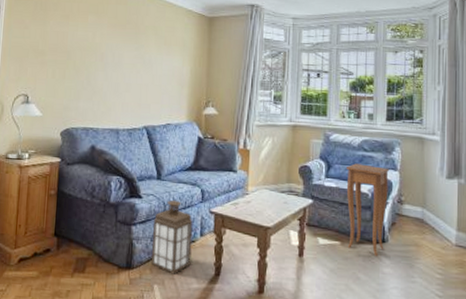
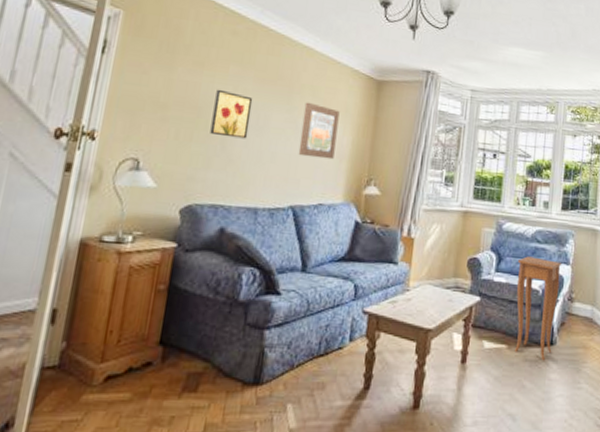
wall art: none [78,35,108,74] -> present [210,89,253,139]
wall art: none [147,40,179,87] -> present [298,102,340,160]
lantern: present [151,199,193,274] -> none [286,297,342,390]

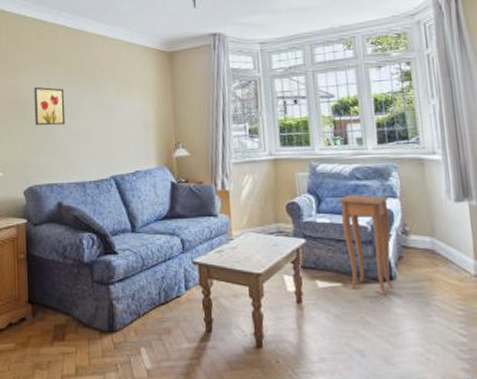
wall art: present [298,102,340,160] -> none [108,83,142,132]

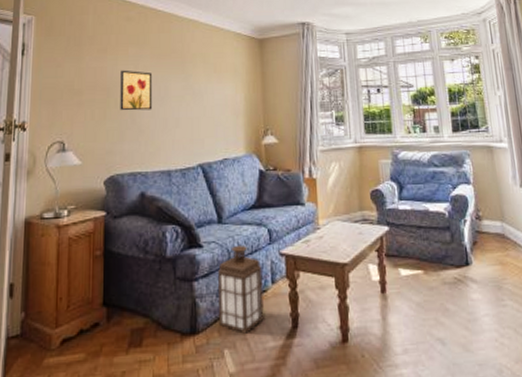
lantern: none [132,253,178,334] -> present [217,245,264,334]
side table: present [338,194,393,296] -> none [418,181,469,282]

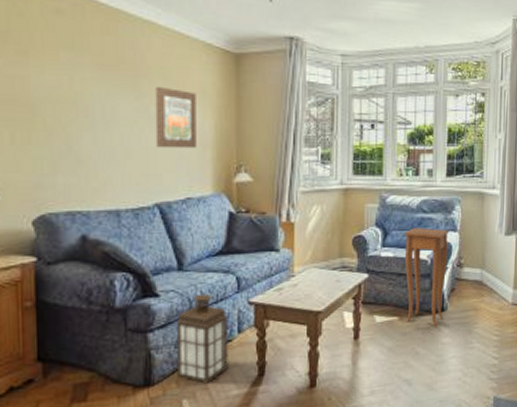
wall art: present [120,70,153,111] -> none [49,81,95,136]
wall art: none [198,68,231,118] -> present [155,86,196,149]
side table: none [418,181,469,282] -> present [403,227,450,327]

